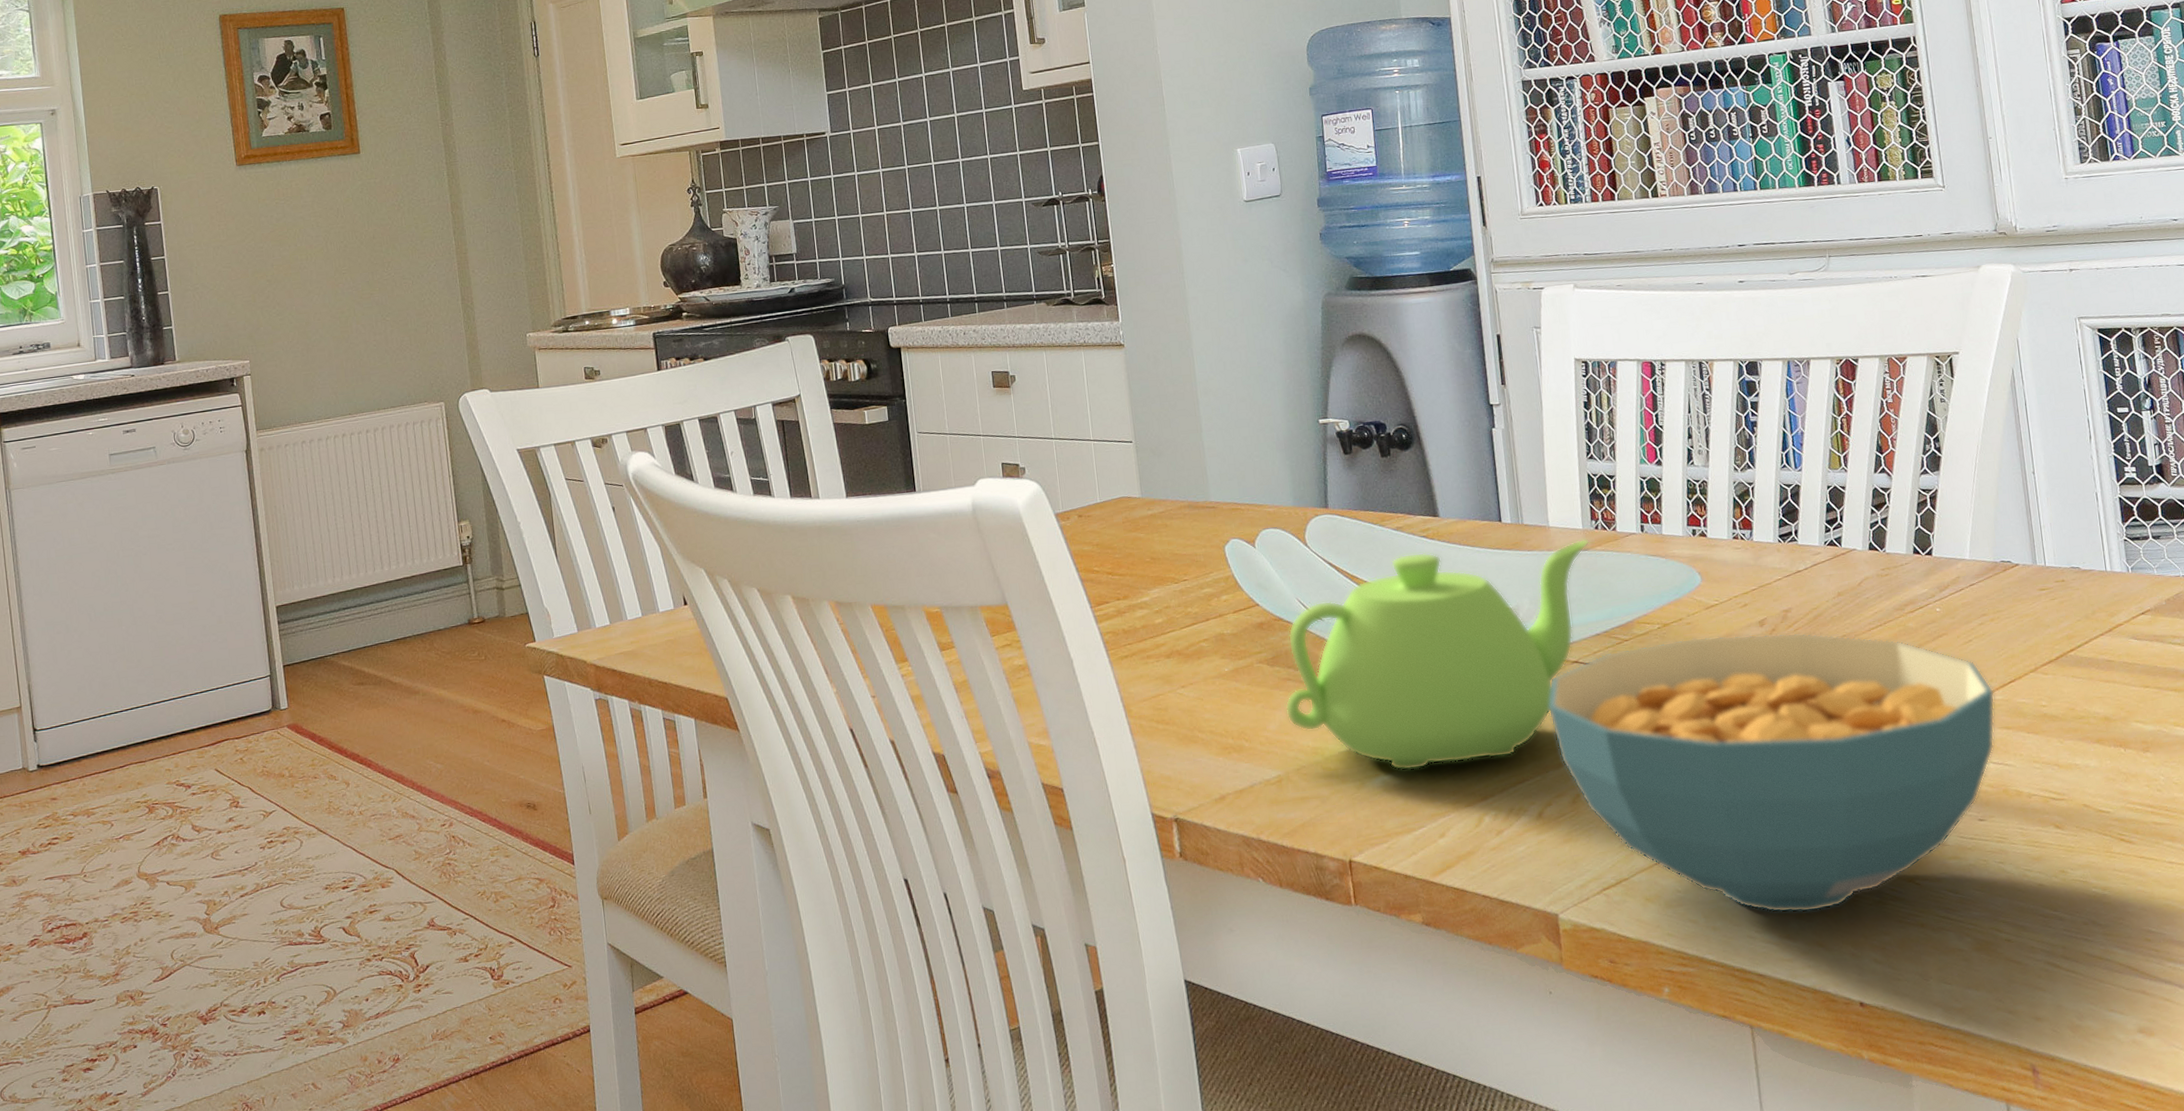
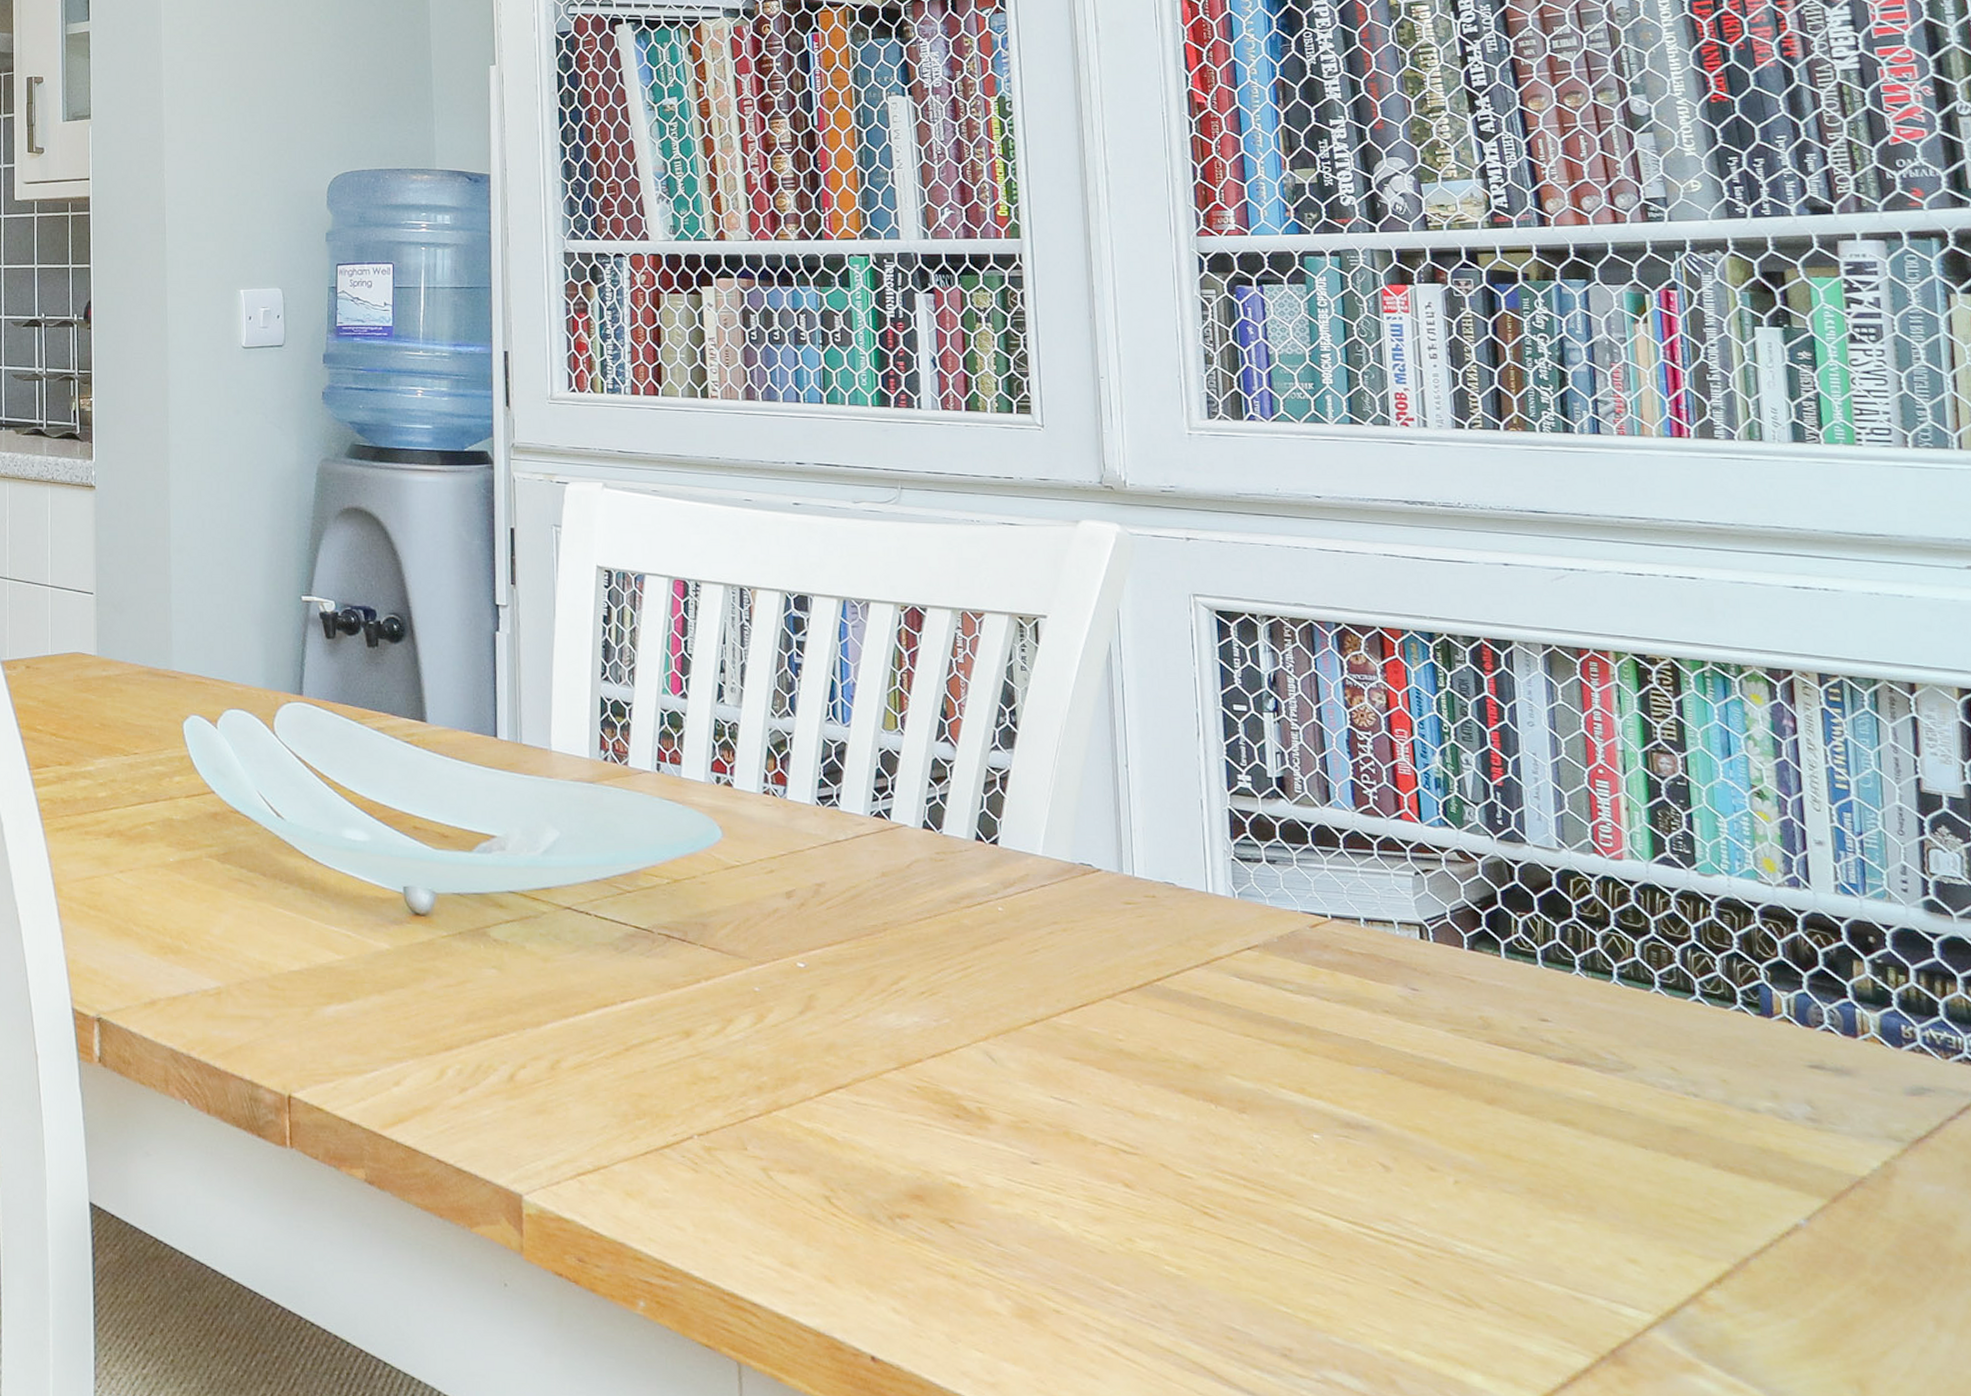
teapot: present [1285,538,1590,771] -> none [233,758,596,1005]
cereal bowl: present [1549,632,1995,913] -> none [532,900,1062,1240]

